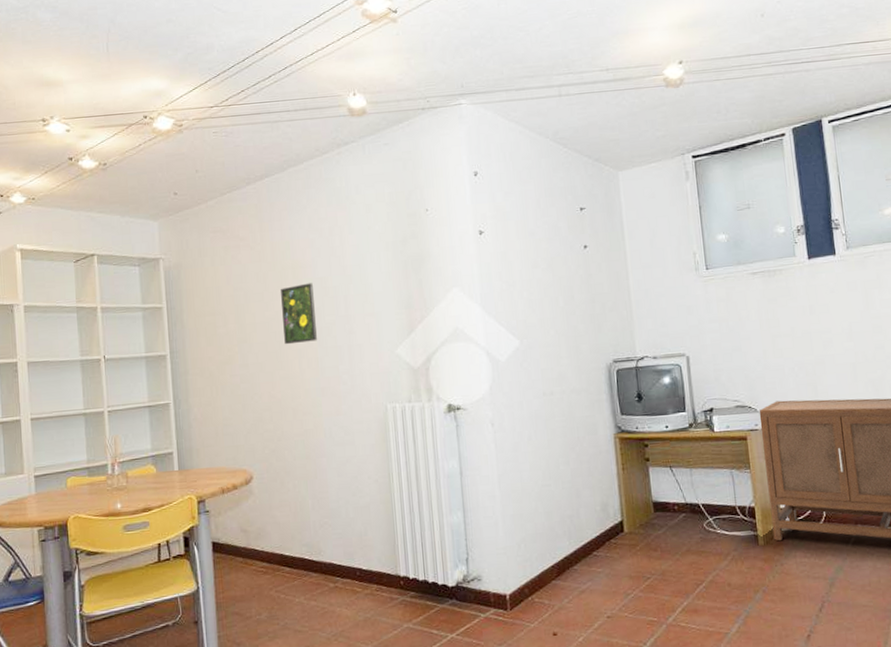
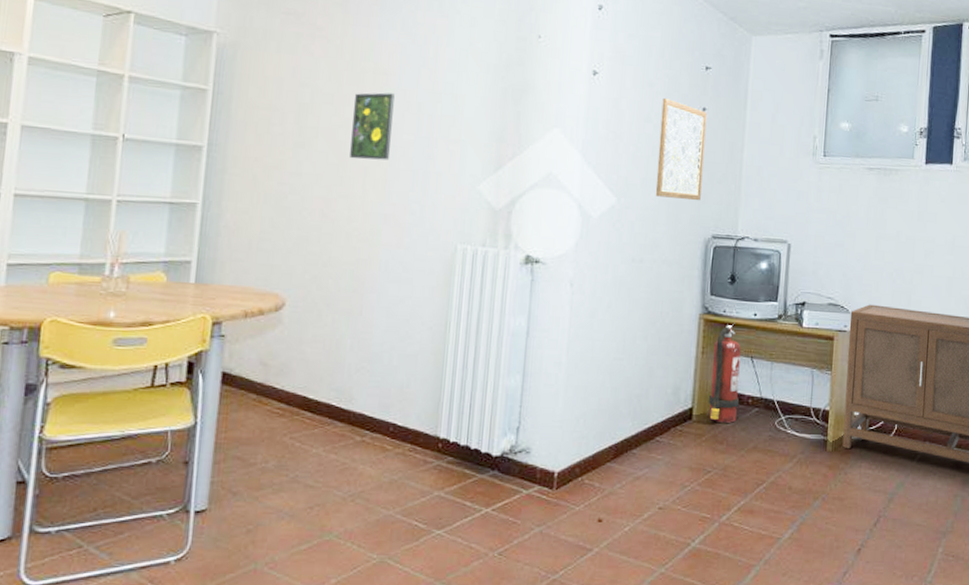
wall art: none [545,243,596,333] -> present [655,98,707,201]
fire extinguisher: none [632,437,667,532] -> present [708,323,741,424]

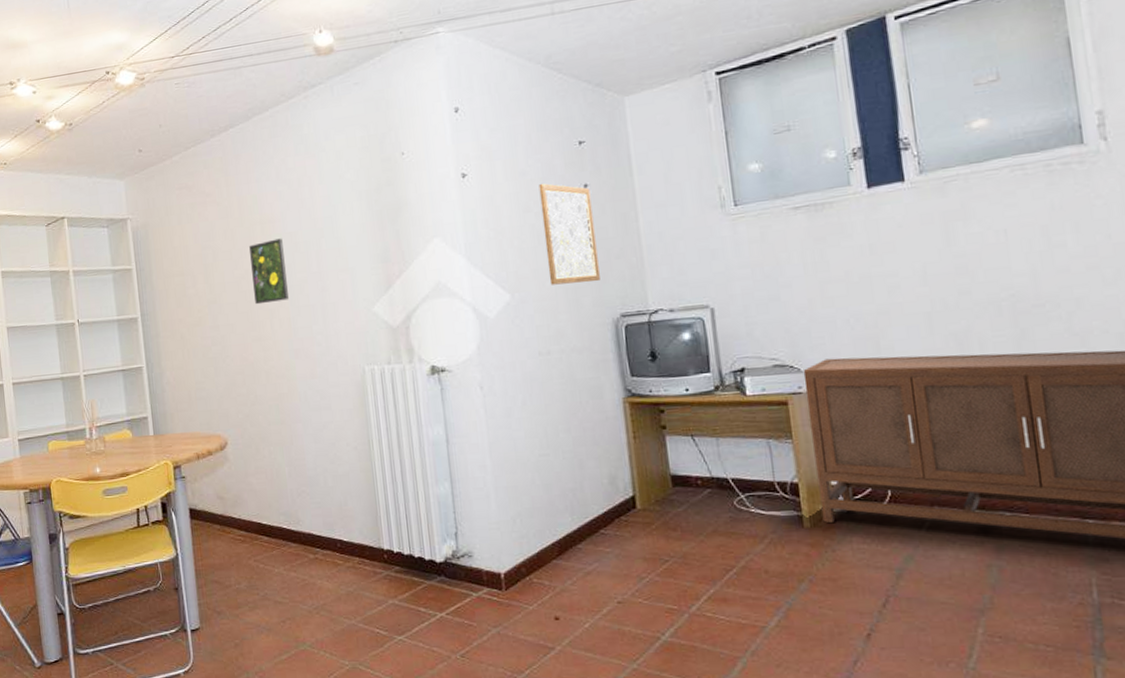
fire extinguisher: present [708,323,741,424] -> none [645,402,688,509]

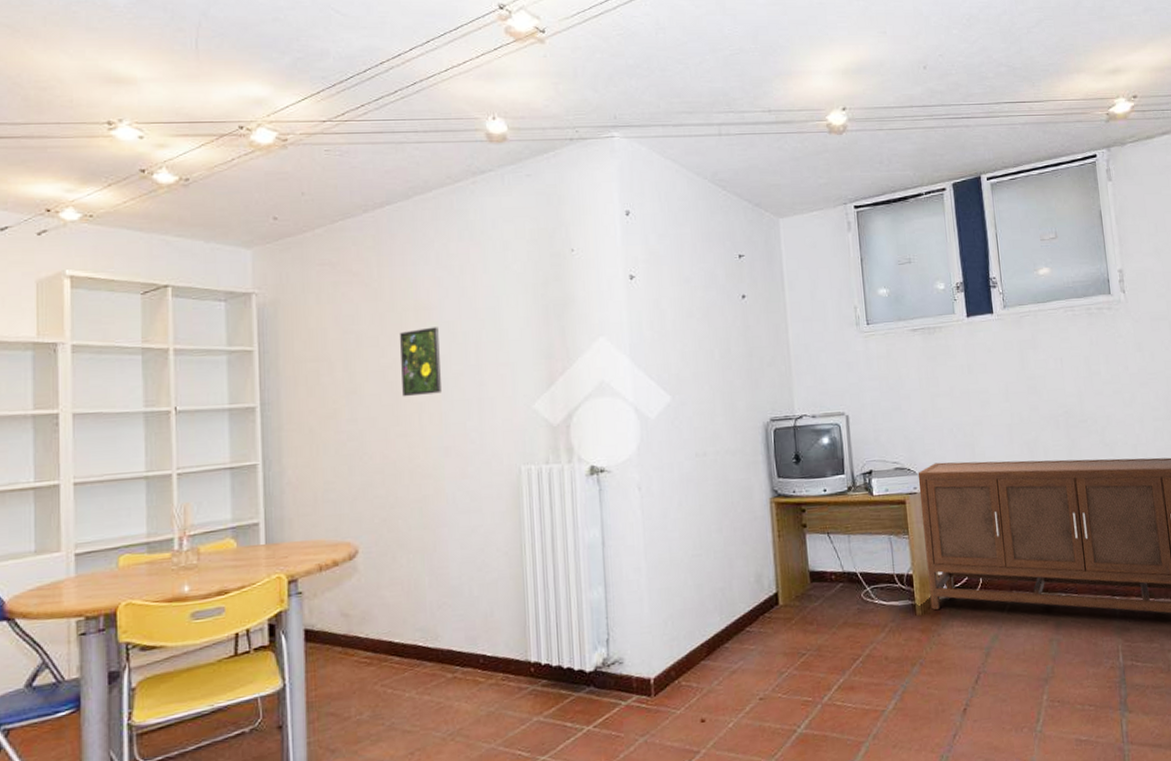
wall art: present [538,183,600,285] -> none [701,291,754,389]

